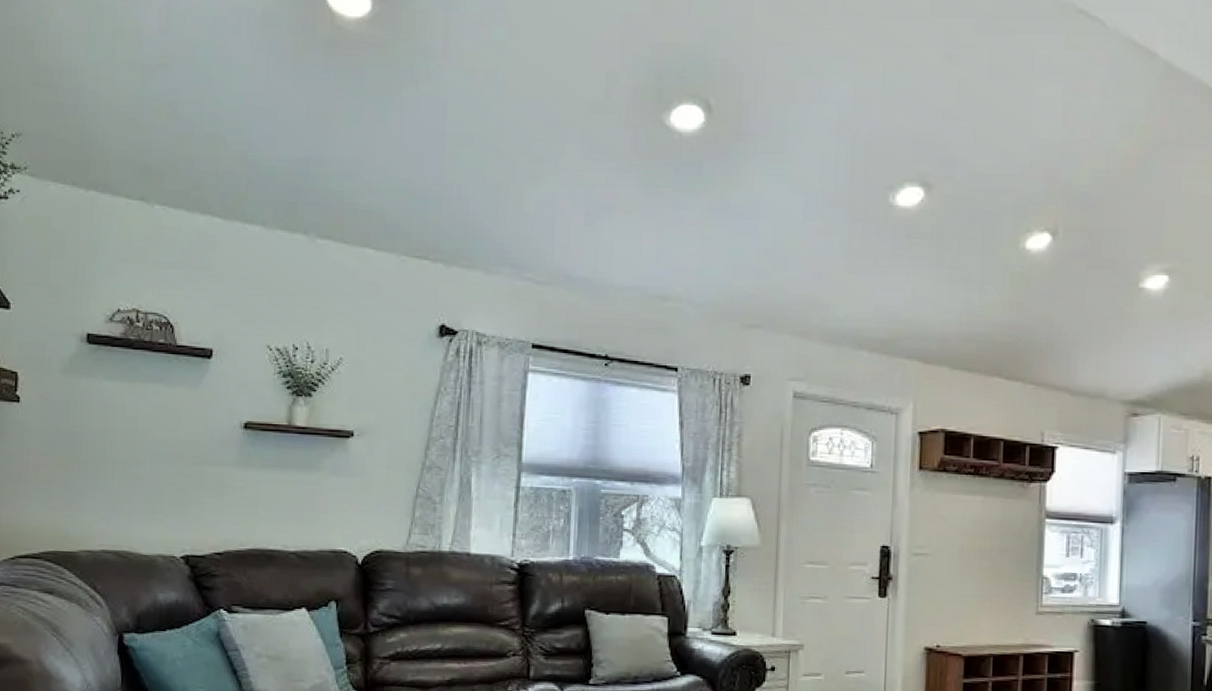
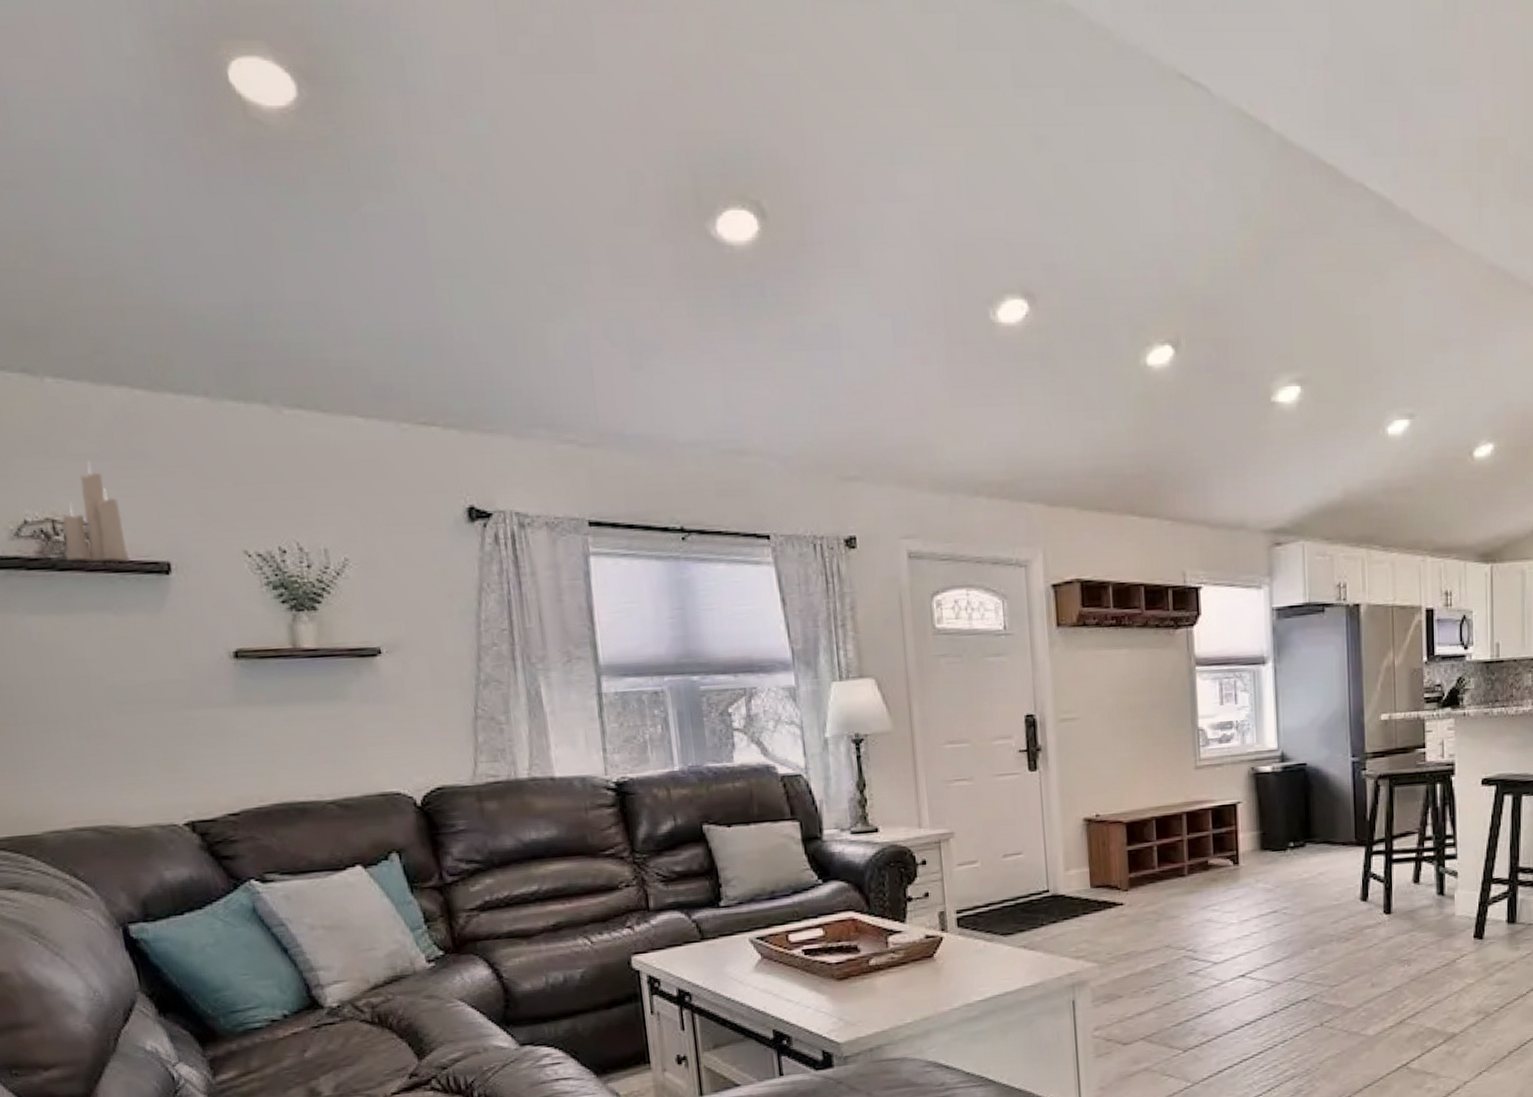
candle: none [141,268,186,348] -> present [62,461,131,565]

